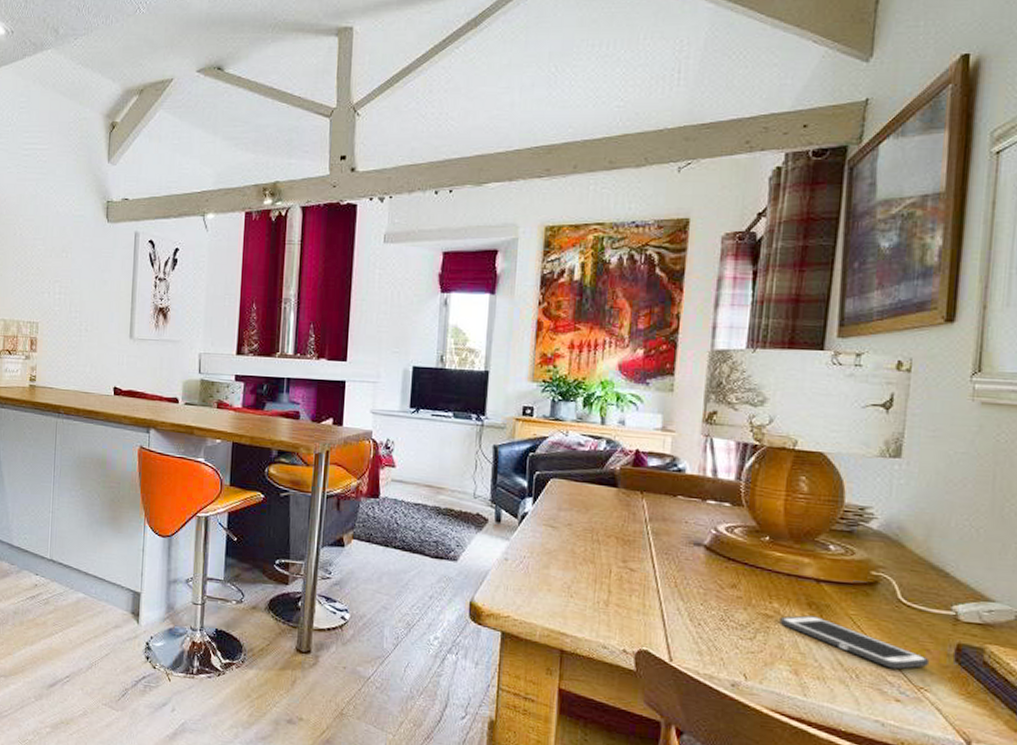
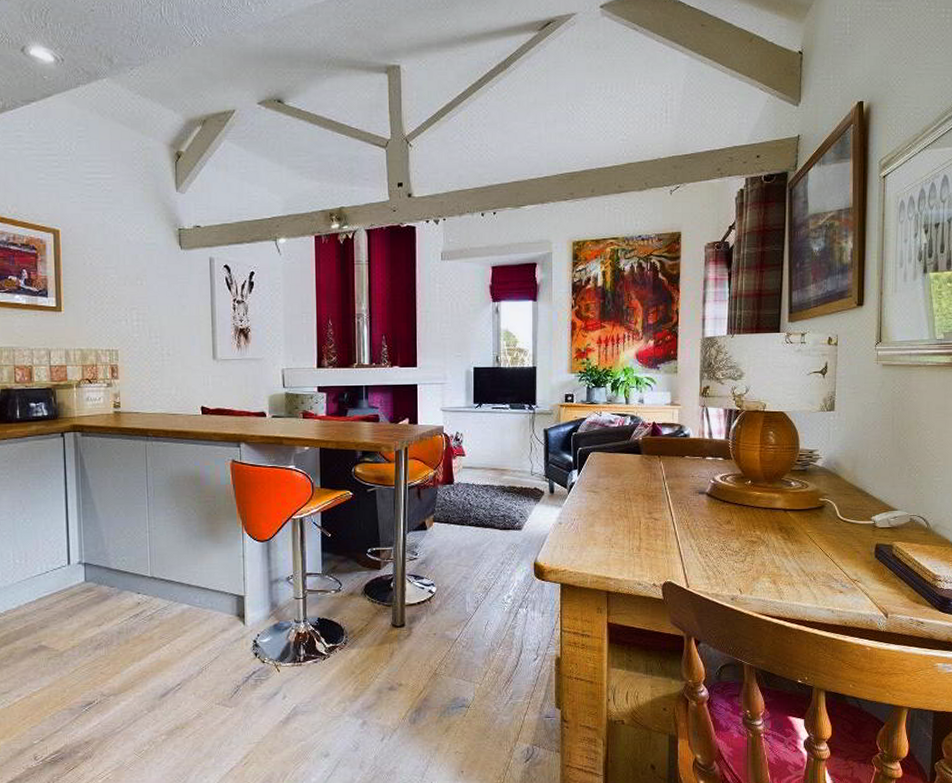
cell phone: present [779,615,930,670] -> none [761,537,860,569]

